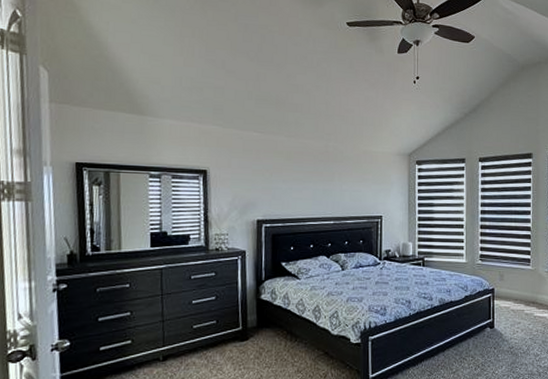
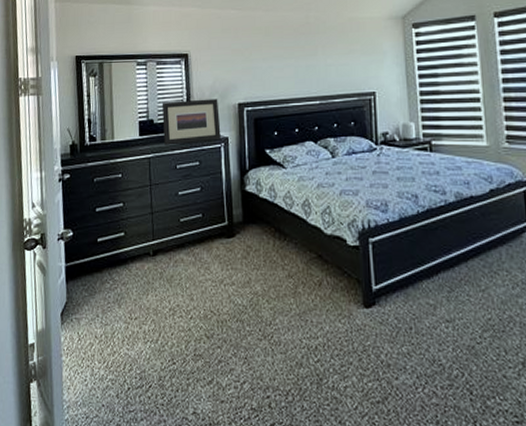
picture frame: none [176,214,238,257] -> present [162,99,221,145]

